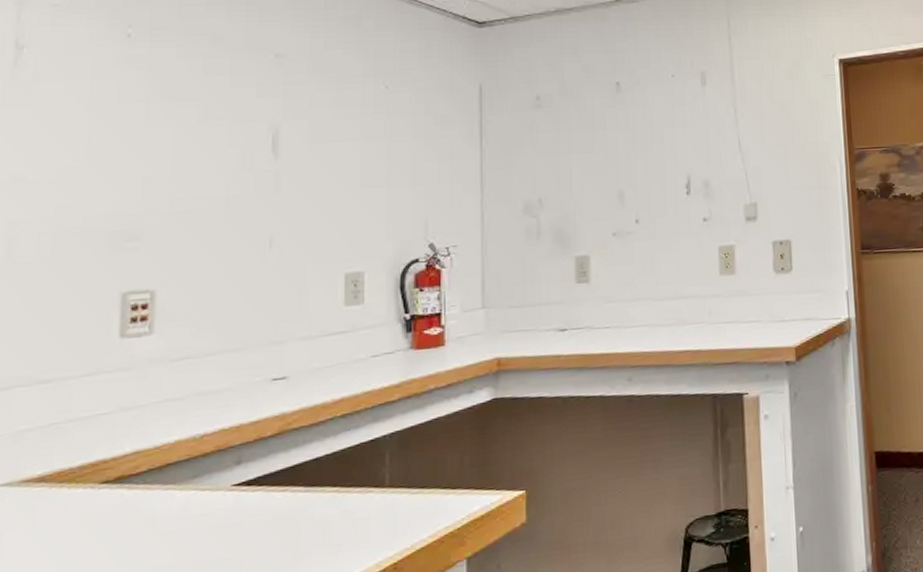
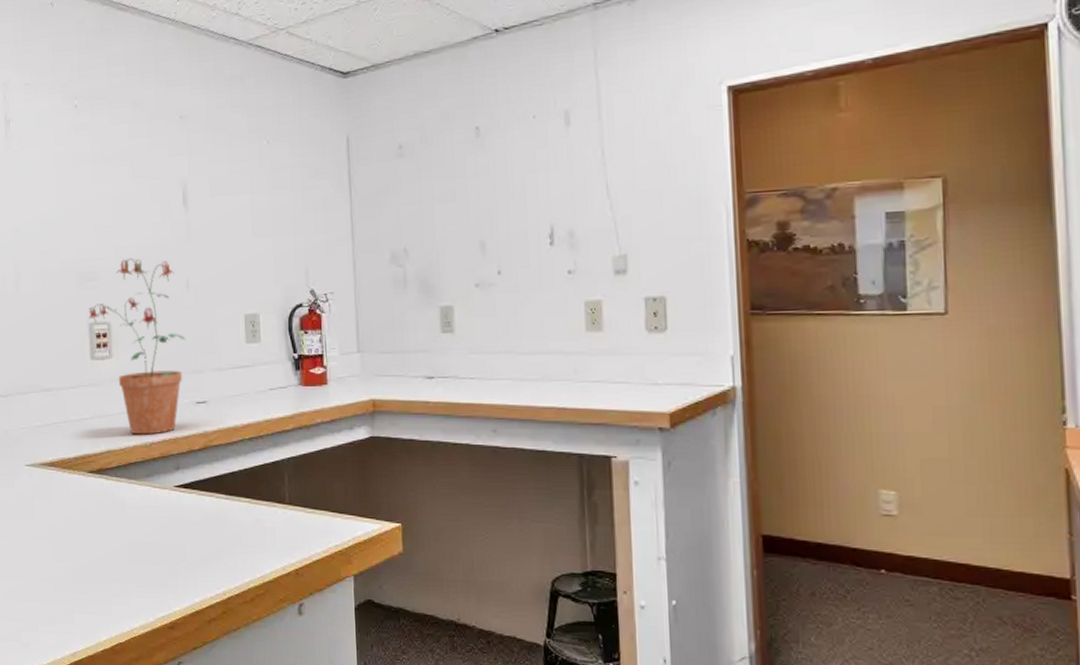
potted plant: none [121,212,264,427] -> present [88,257,186,435]

